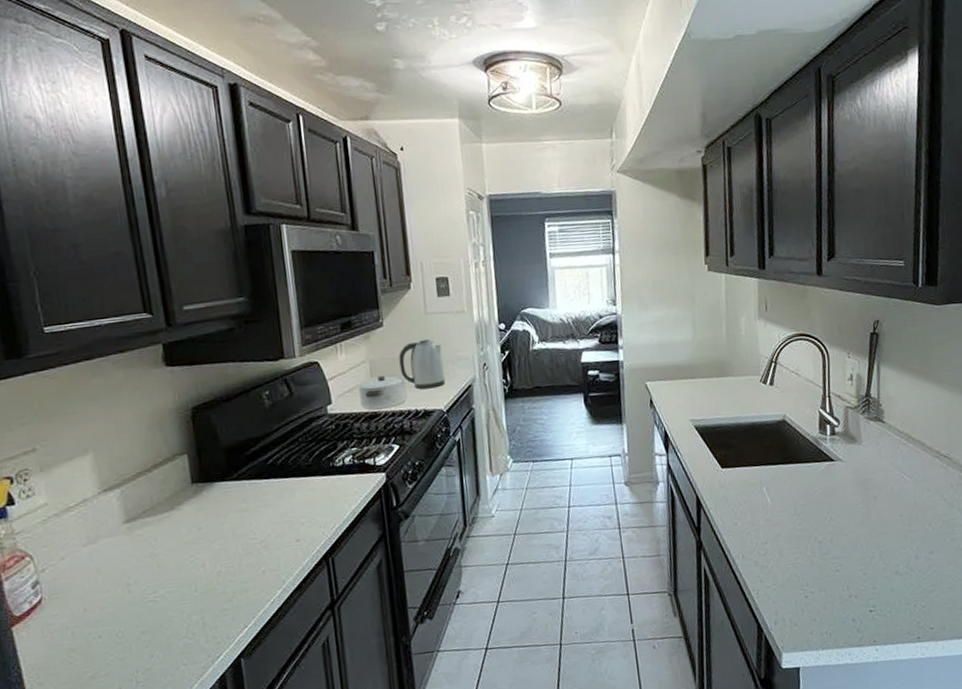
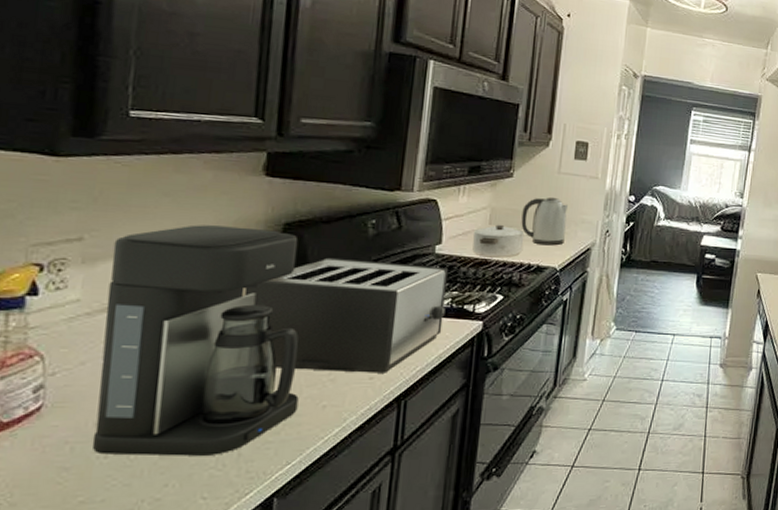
coffee maker: none [60,415,242,635] -> present [92,225,299,456]
toaster: none [173,426,350,542] -> present [244,257,448,373]

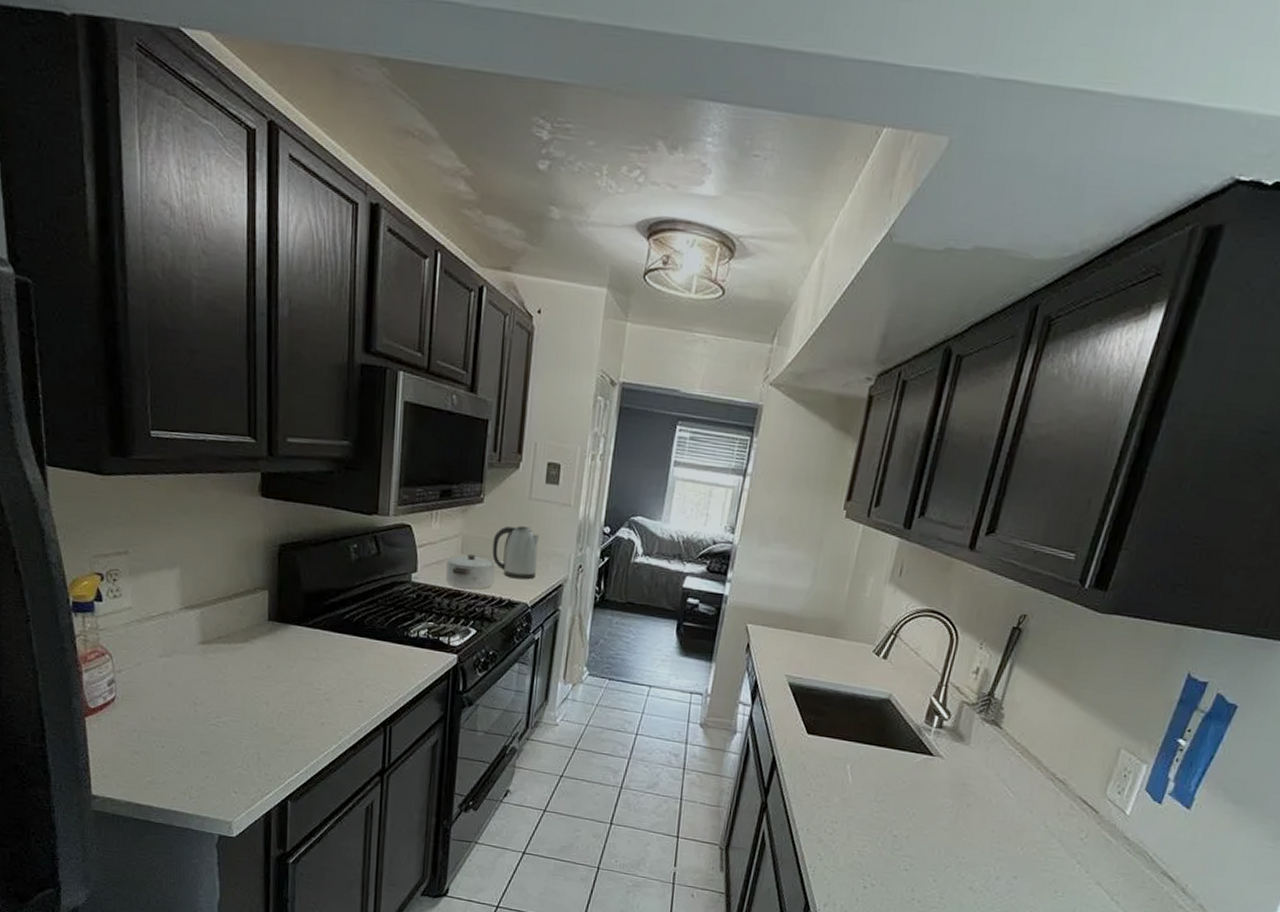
coffee maker: present [92,225,299,456] -> none [151,543,302,757]
toaster: present [244,257,448,373] -> none [252,580,424,698]

